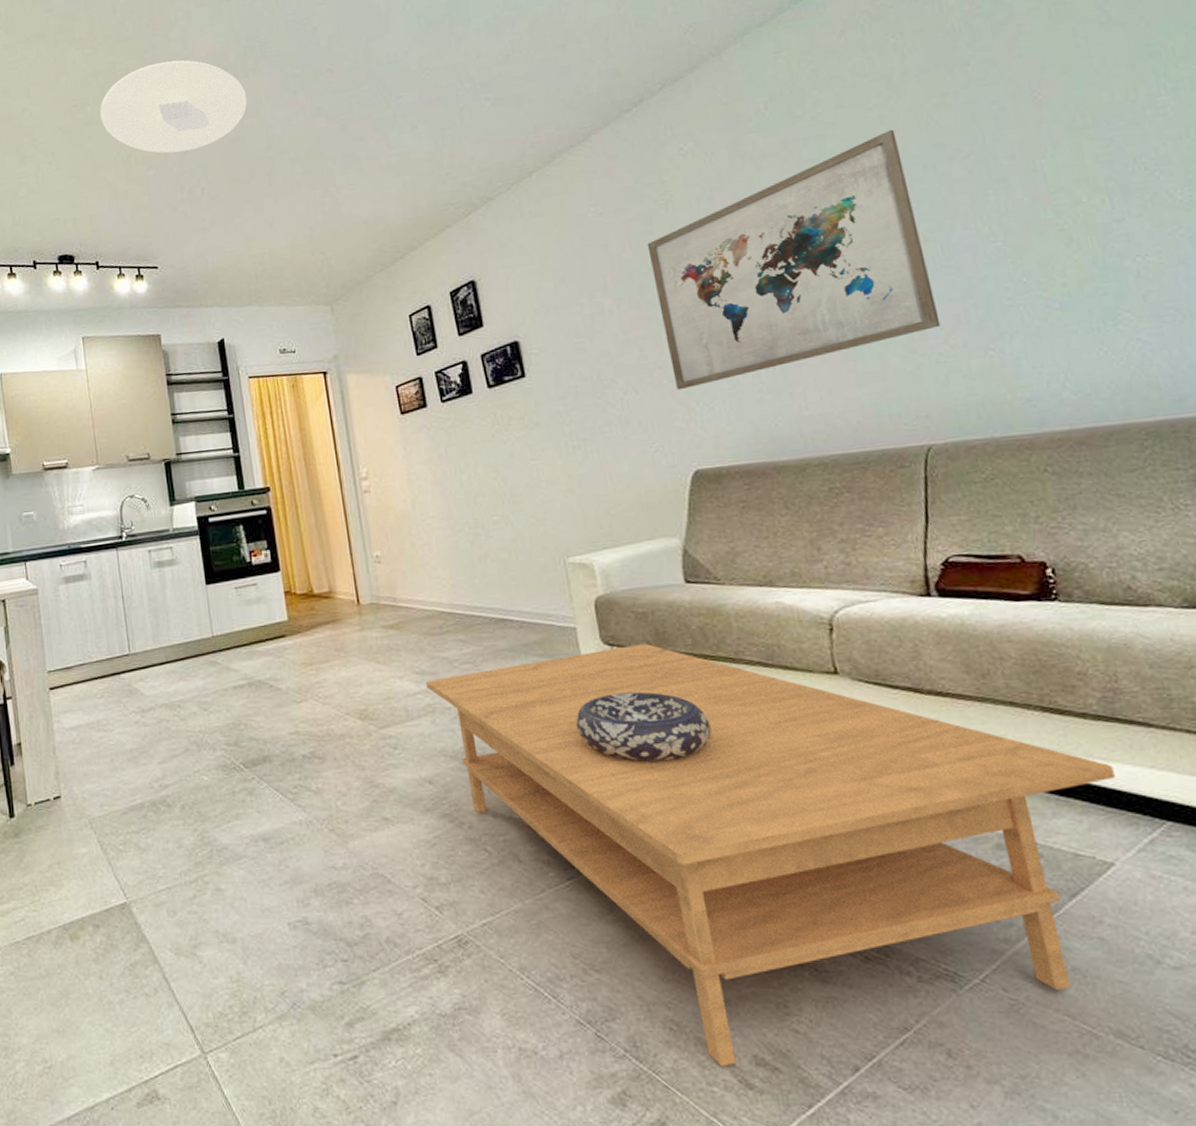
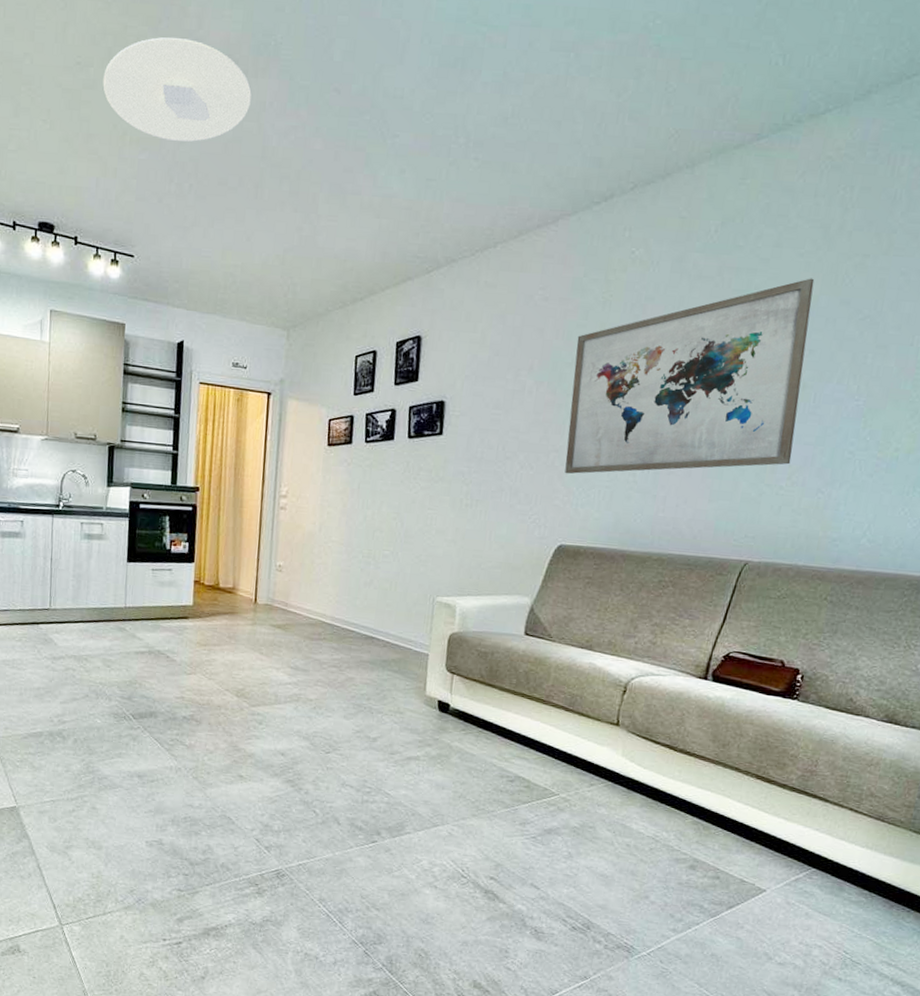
coffee table: present [426,643,1115,1067] -> none [297,674,790,985]
decorative bowl: present [575,691,712,762] -> none [408,710,512,769]

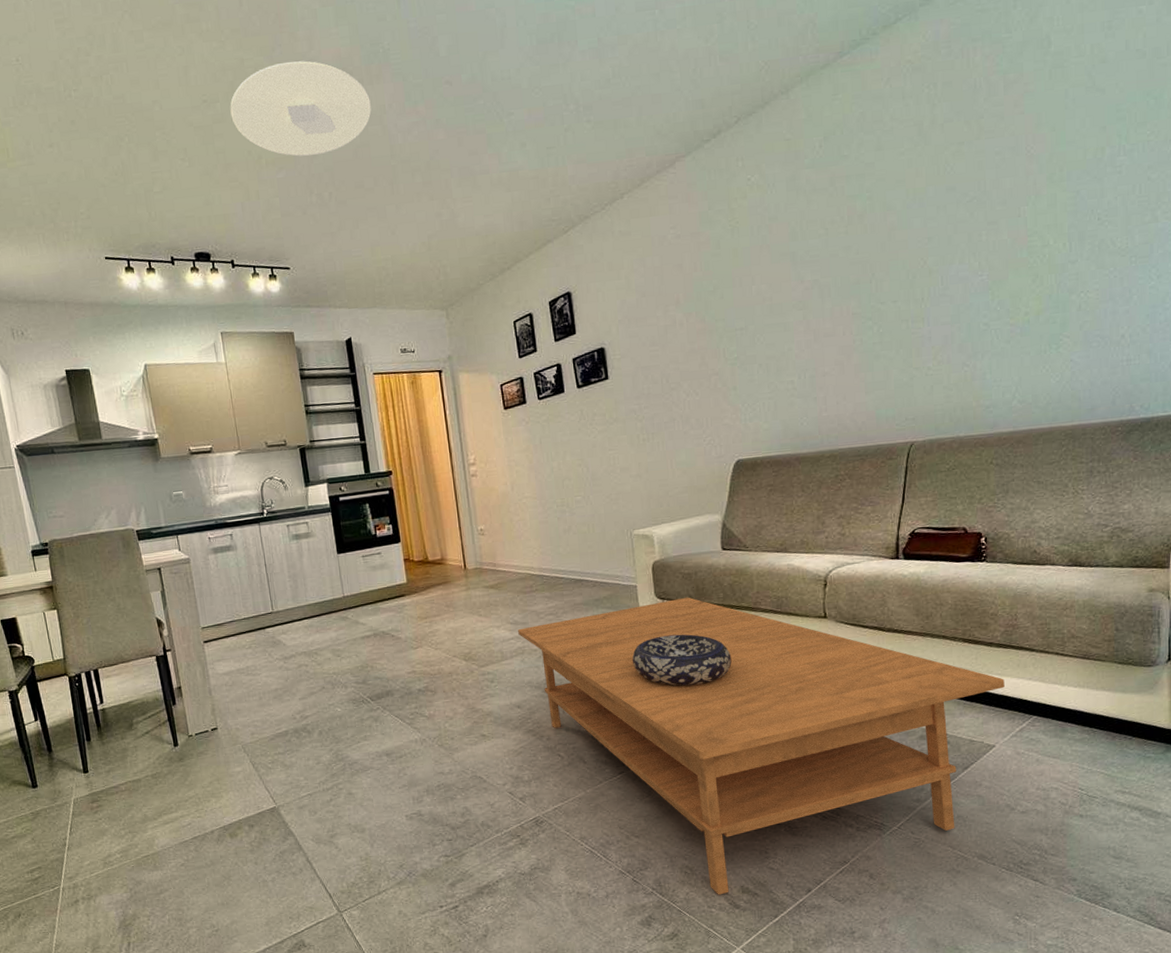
coffee table: none [297,674,790,985] -> present [518,597,1005,895]
decorative bowl: none [408,710,512,769] -> present [632,634,732,686]
wall art: present [565,278,815,474] -> none [714,172,933,394]

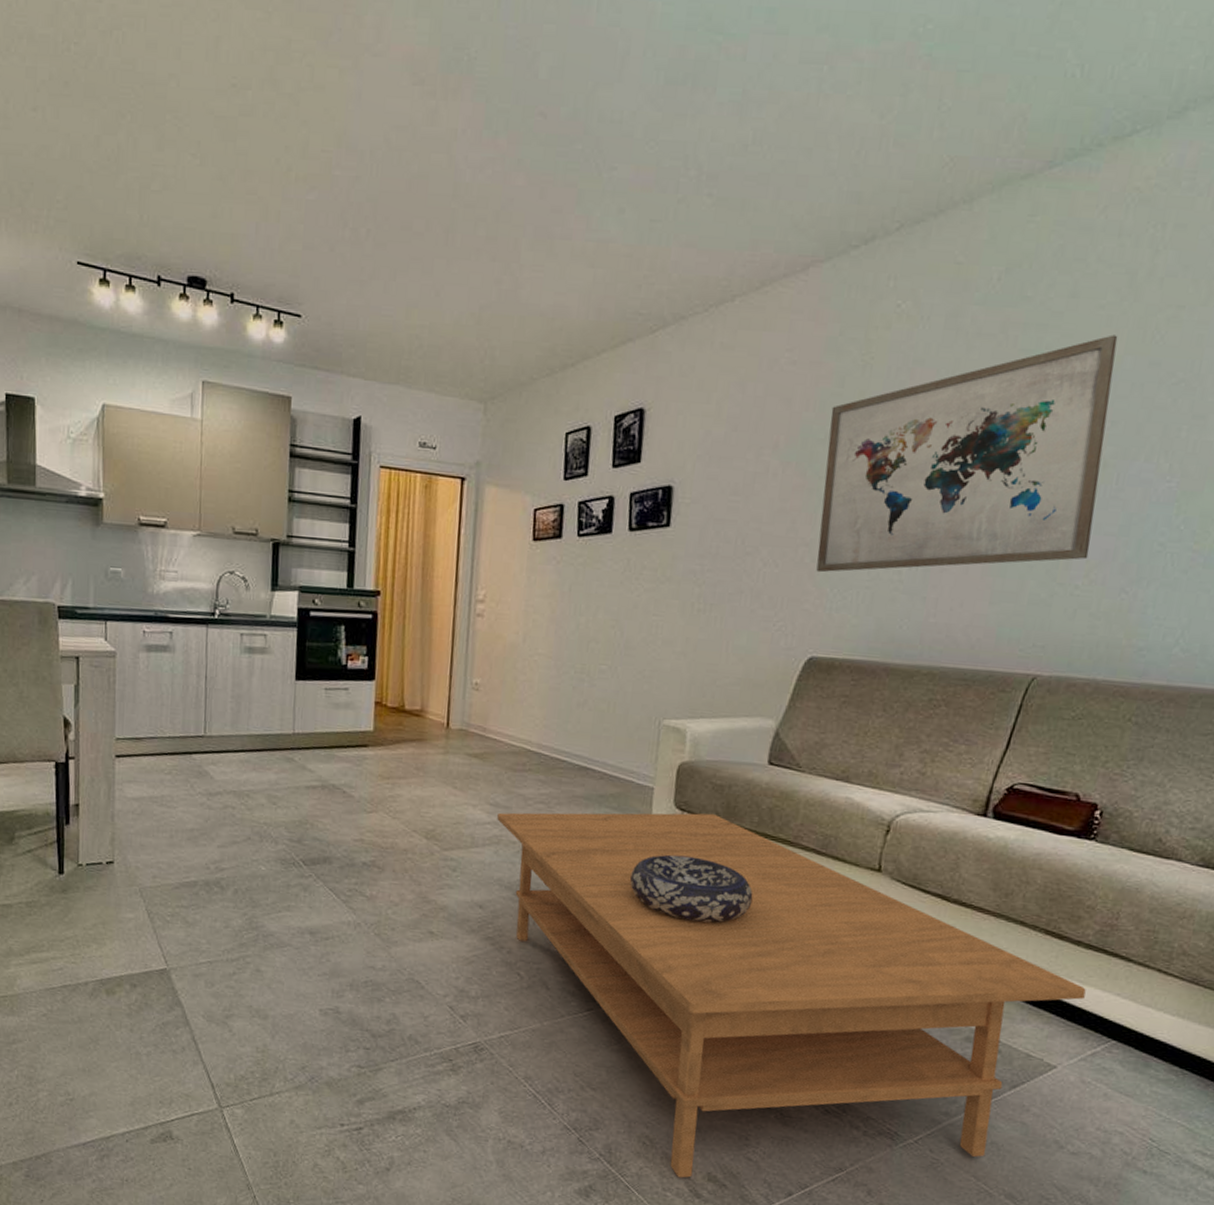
ceiling light: present [230,61,371,156] -> none [263,53,440,178]
wall art: none [714,172,933,394] -> present [816,334,1118,573]

